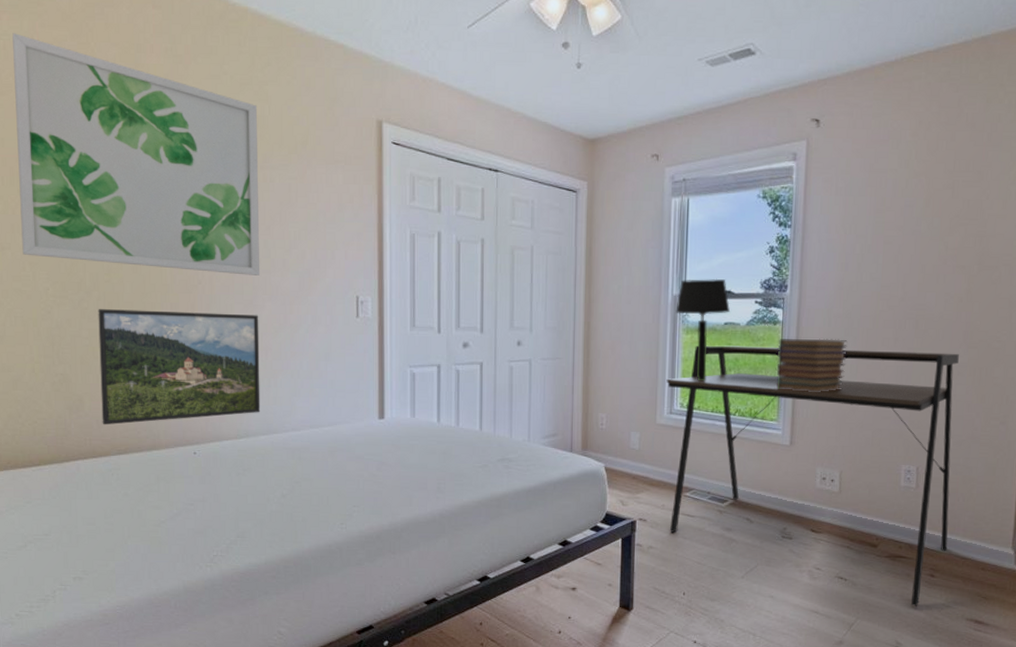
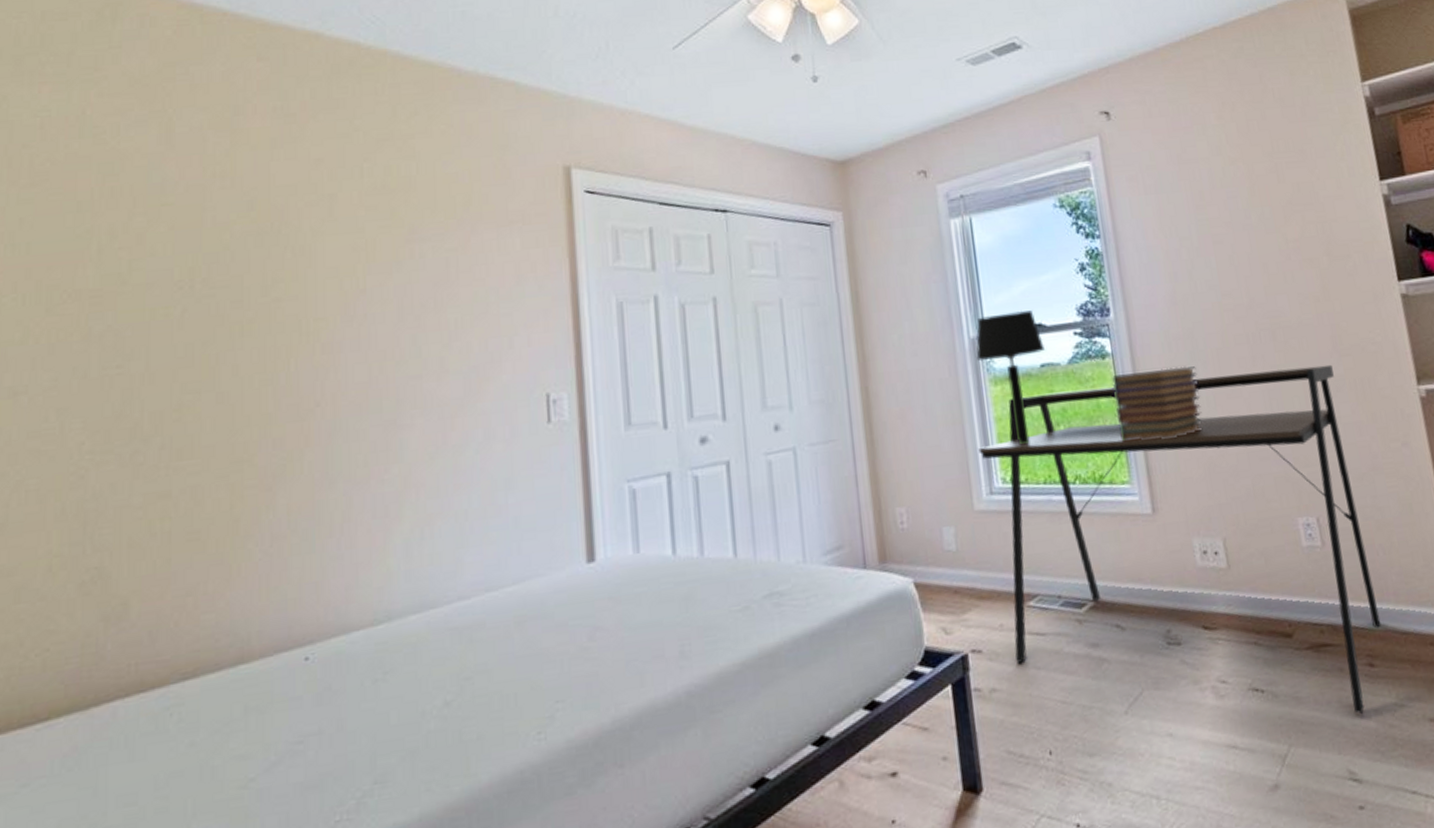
wall art: present [12,33,259,276] -> none [46,107,406,400]
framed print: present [98,309,261,425] -> none [158,439,410,638]

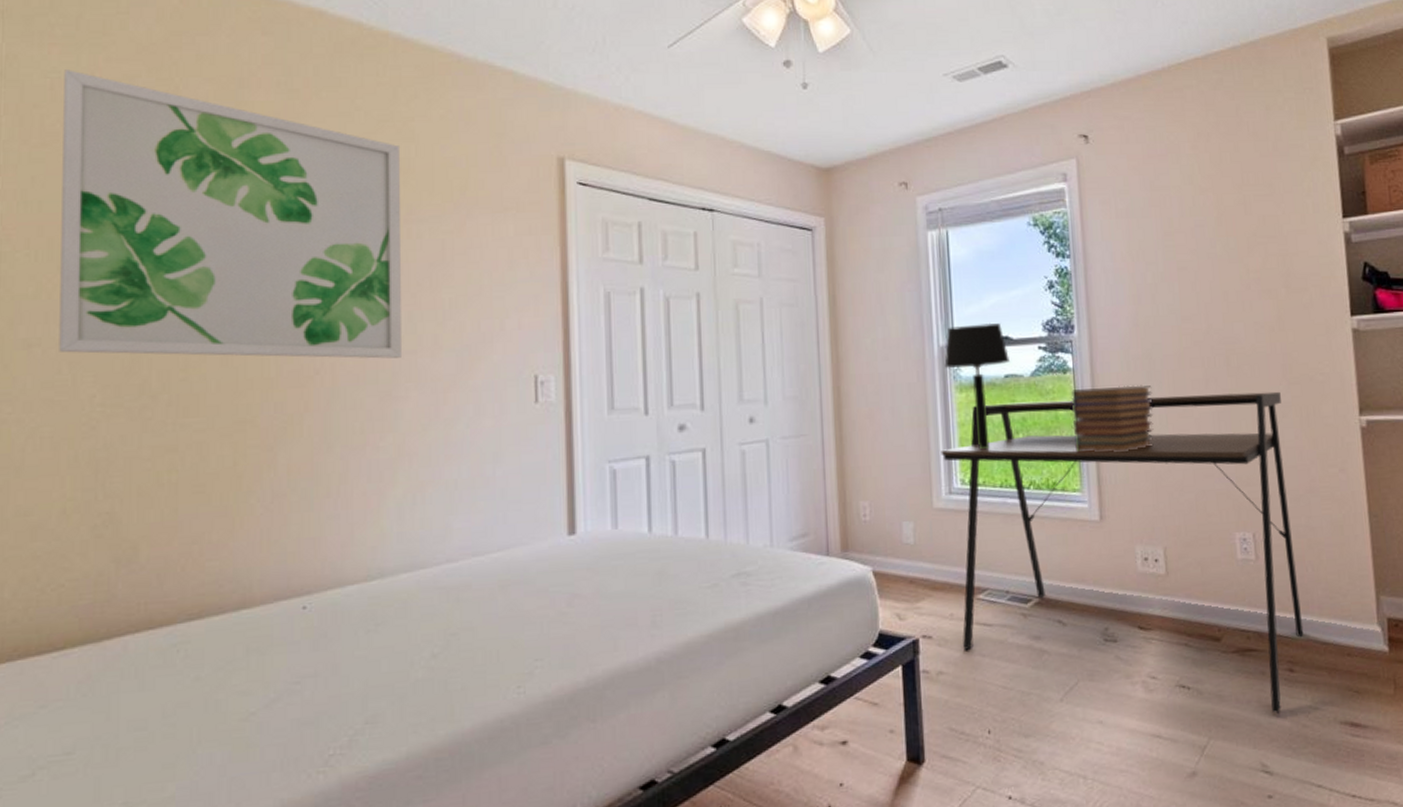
wall art: none [46,107,406,400] -> present [59,70,401,359]

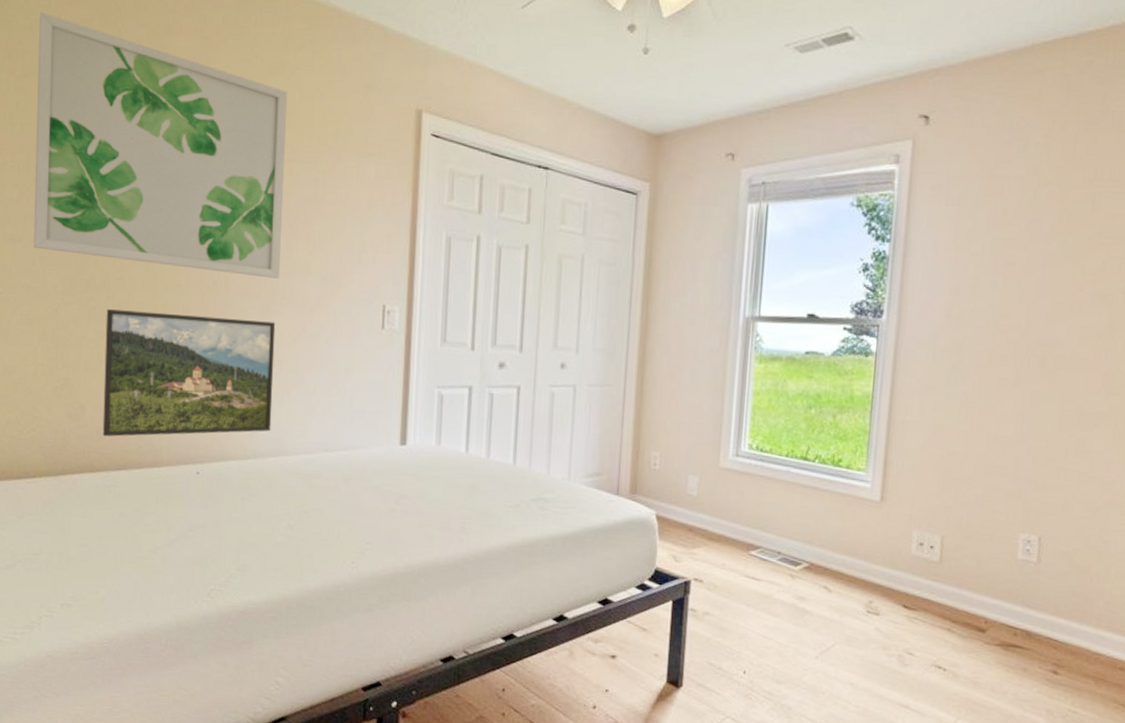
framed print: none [165,410,402,581] -> present [102,309,276,437]
desk: present [941,391,1304,714] -> none [731,377,1096,709]
table lamp: present [944,322,1011,449] -> none [747,299,814,419]
book stack: present [1071,385,1154,453] -> none [866,373,956,440]

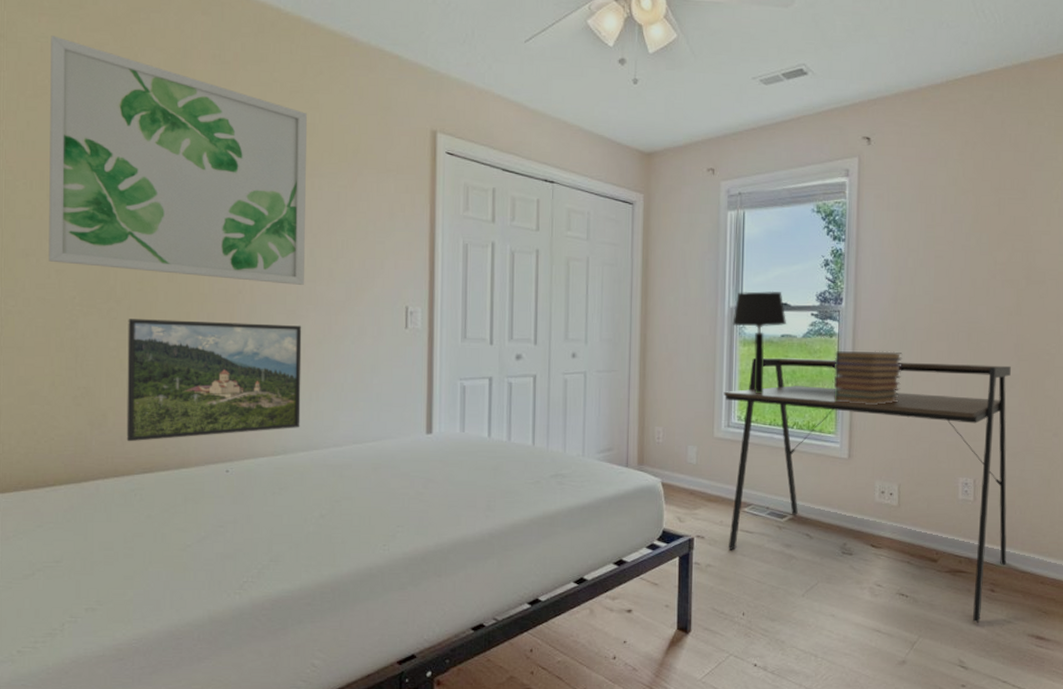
desk: none [731,377,1096,709] -> present [723,358,1011,623]
table lamp: none [747,299,814,419] -> present [732,290,787,393]
book stack: none [866,373,956,440] -> present [833,351,903,405]

